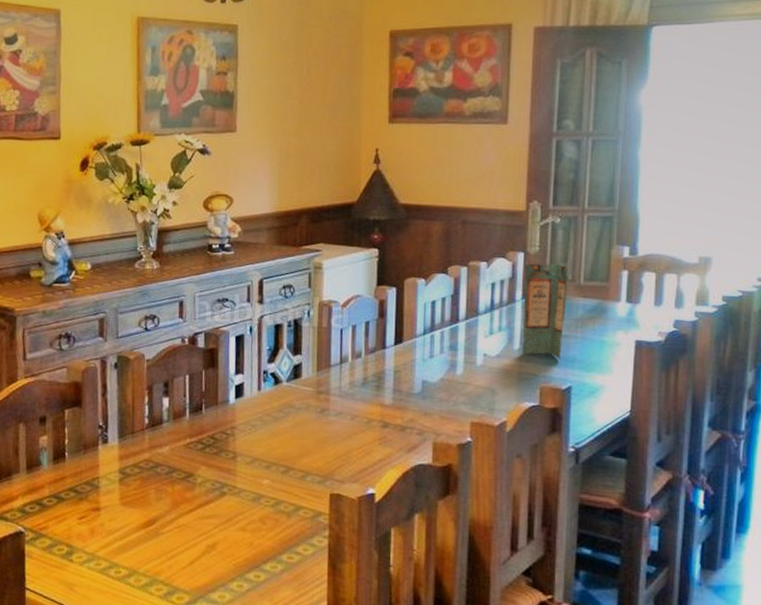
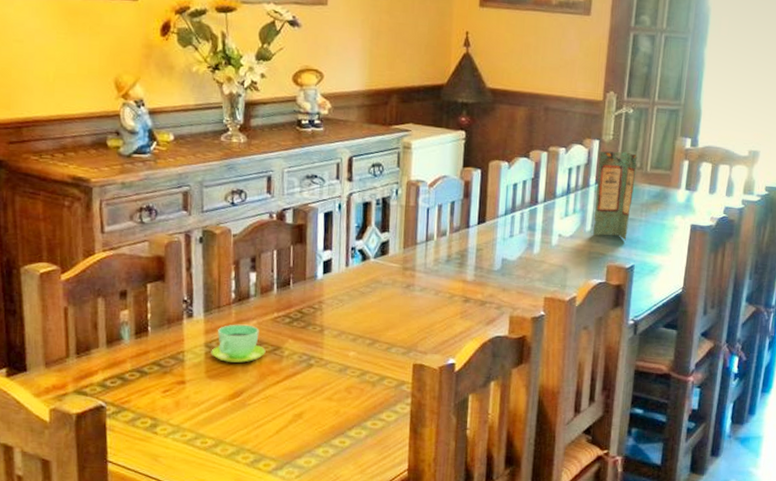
cup: none [125,450,179,490] -> present [211,324,266,363]

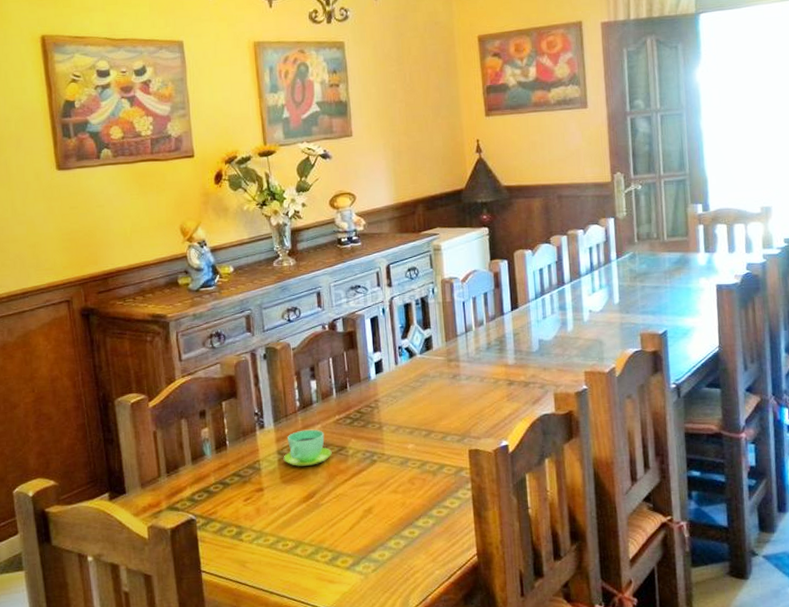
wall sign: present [592,151,637,241] -> none [616,225,655,308]

